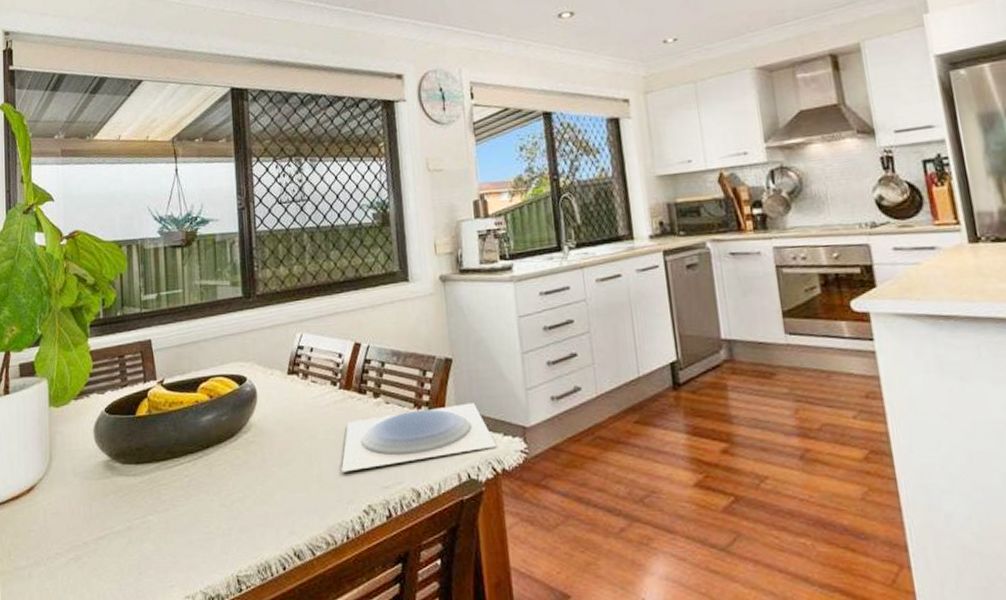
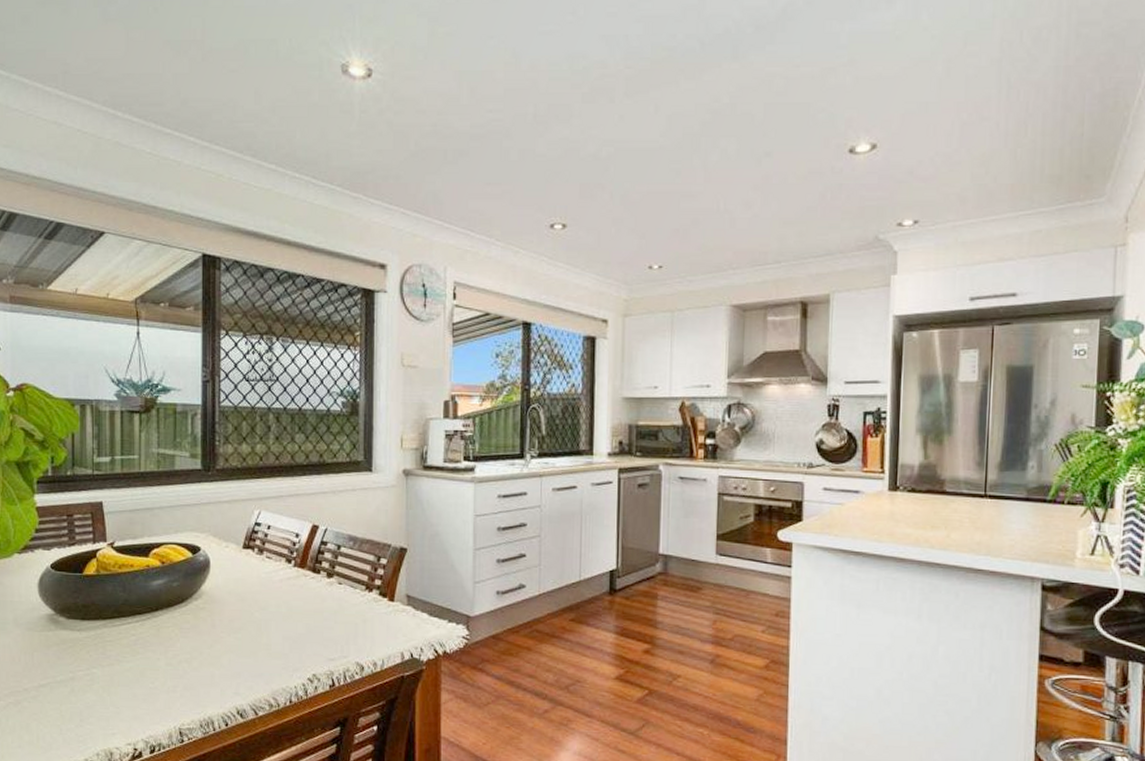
plate: present [341,403,497,472] -> none [290,590,441,643]

